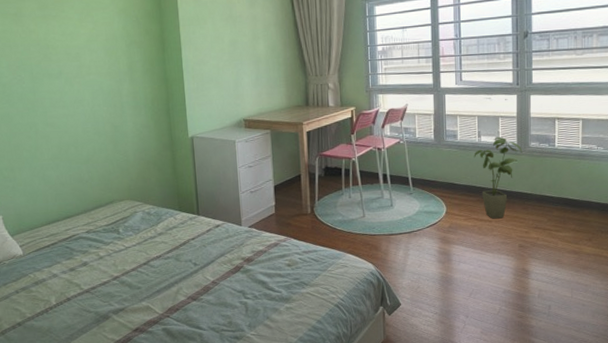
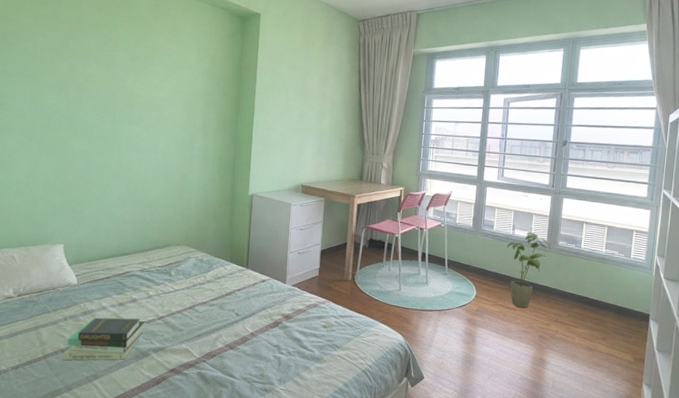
books: none [21,282,102,333] -> present [63,317,146,361]

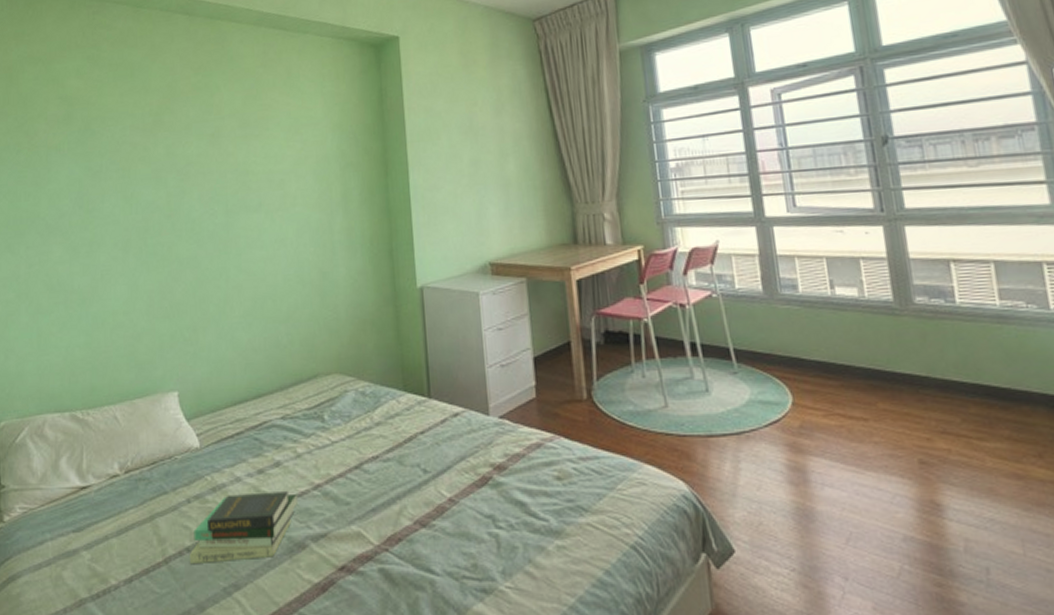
house plant: present [506,232,551,309] -> none [826,287,903,416]

